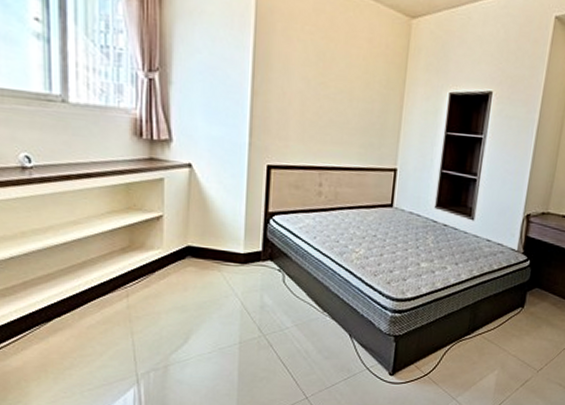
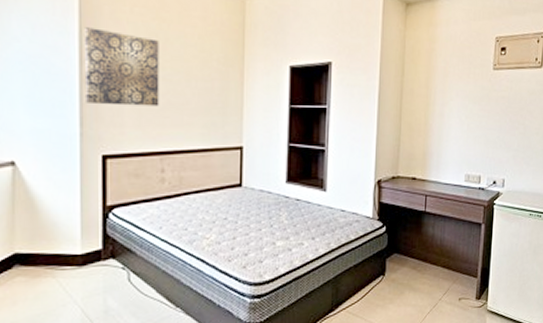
wall art: none [254,42,326,124] -> present [83,27,159,107]

